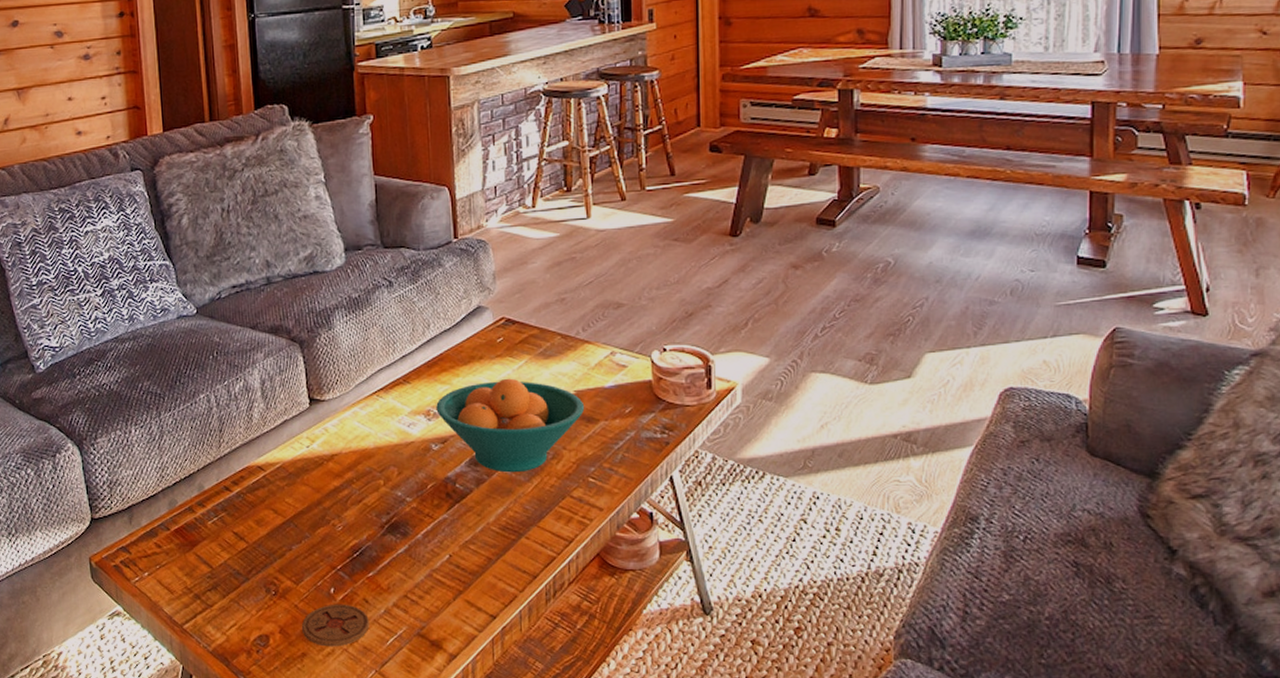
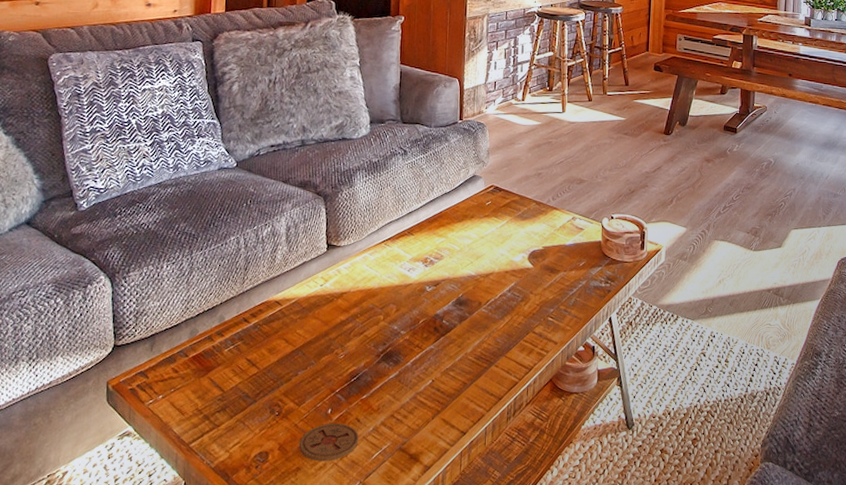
fruit bowl: present [436,378,585,473] -> none [433,234,550,312]

